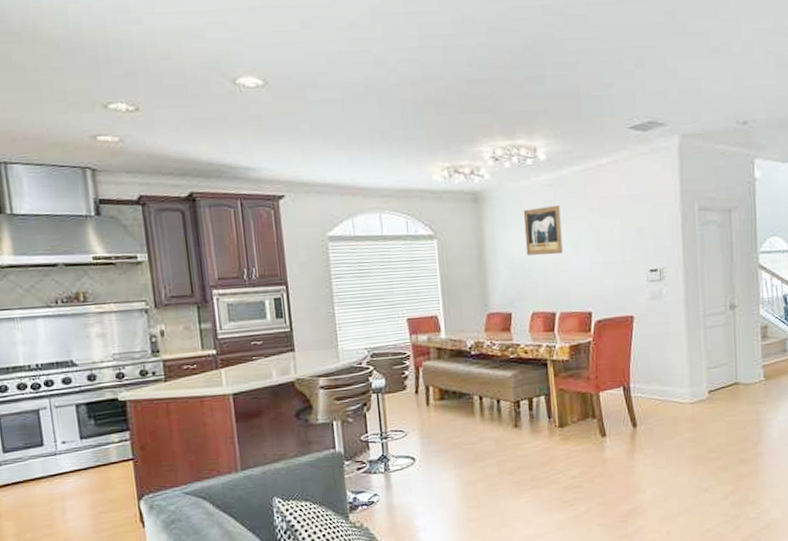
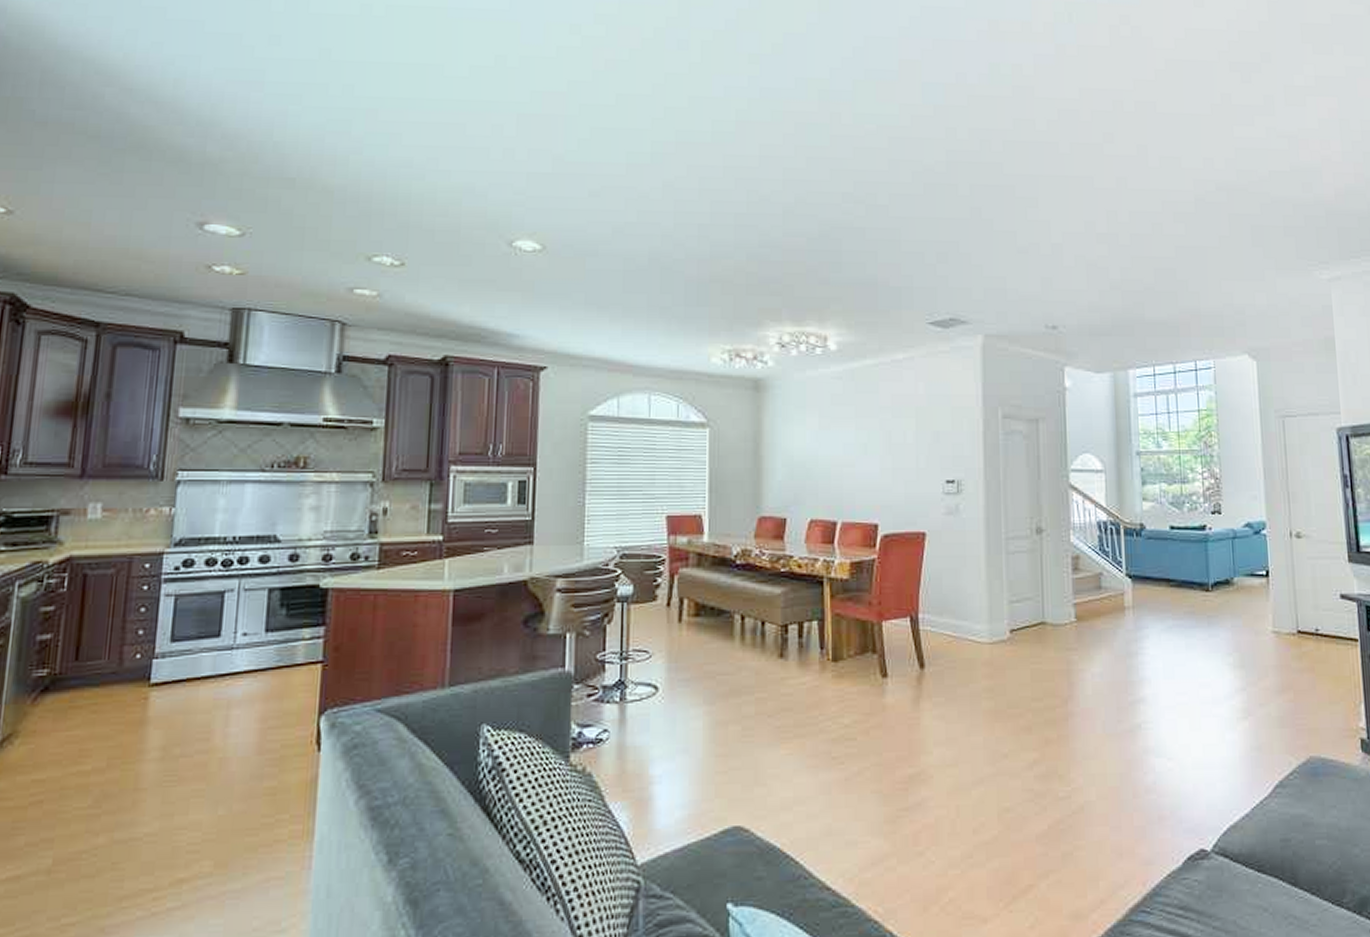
wall art: present [523,205,563,255] -> none [808,400,849,455]

